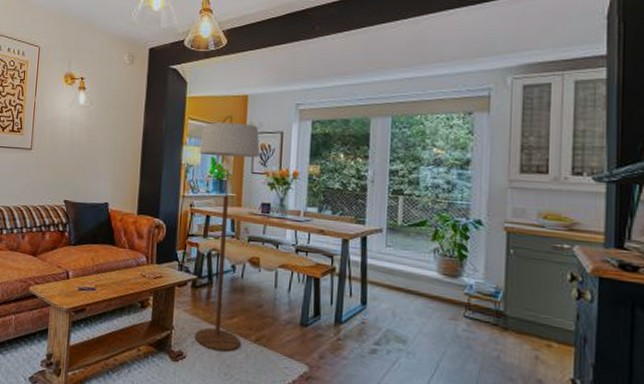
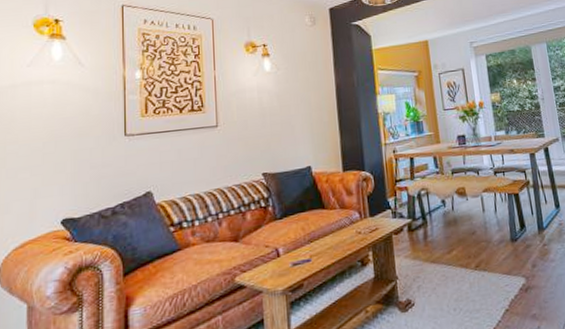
floor lamp: present [194,115,261,352] -> none [392,60,463,289]

